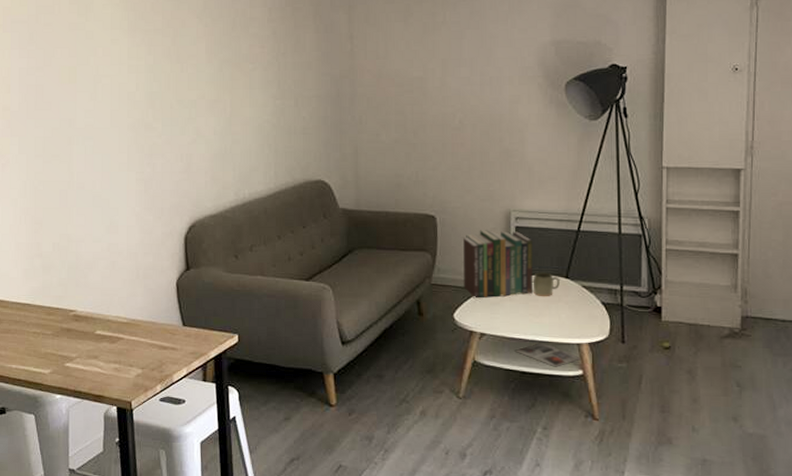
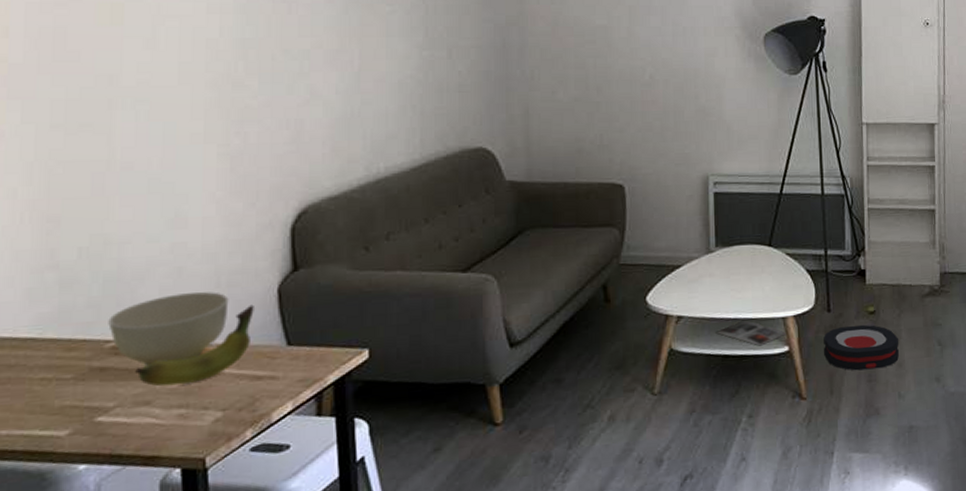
bowl: none [71,281,145,331] -> present [108,292,229,366]
fruit: none [88,293,161,347] -> present [135,304,254,387]
books: present [462,230,533,298] -> none [655,198,734,276]
mug: present [534,272,560,297] -> none [735,241,762,269]
robot vacuum: none [617,358,695,401] -> present [824,324,899,371]

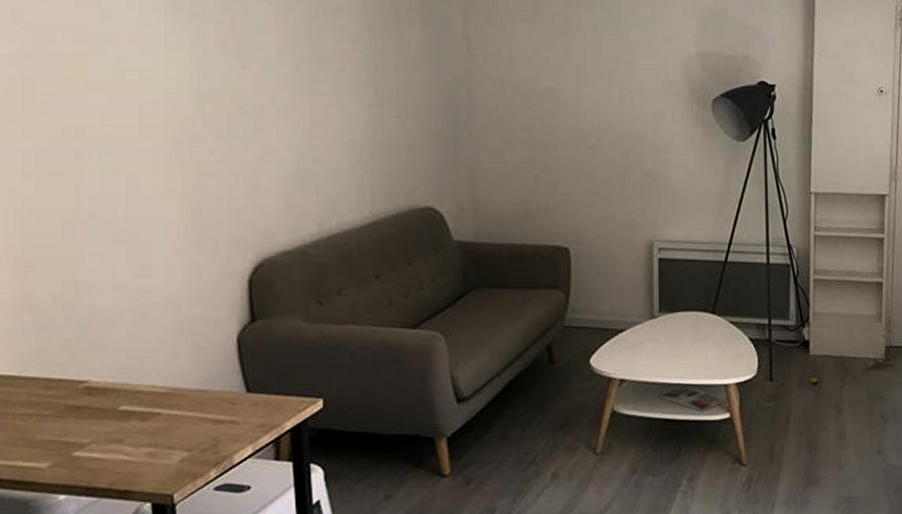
bowl: present [108,292,229,366] -> none [81,339,192,406]
fruit: present [135,304,254,387] -> none [108,352,215,426]
robot vacuum: present [824,324,899,371] -> none [765,394,841,440]

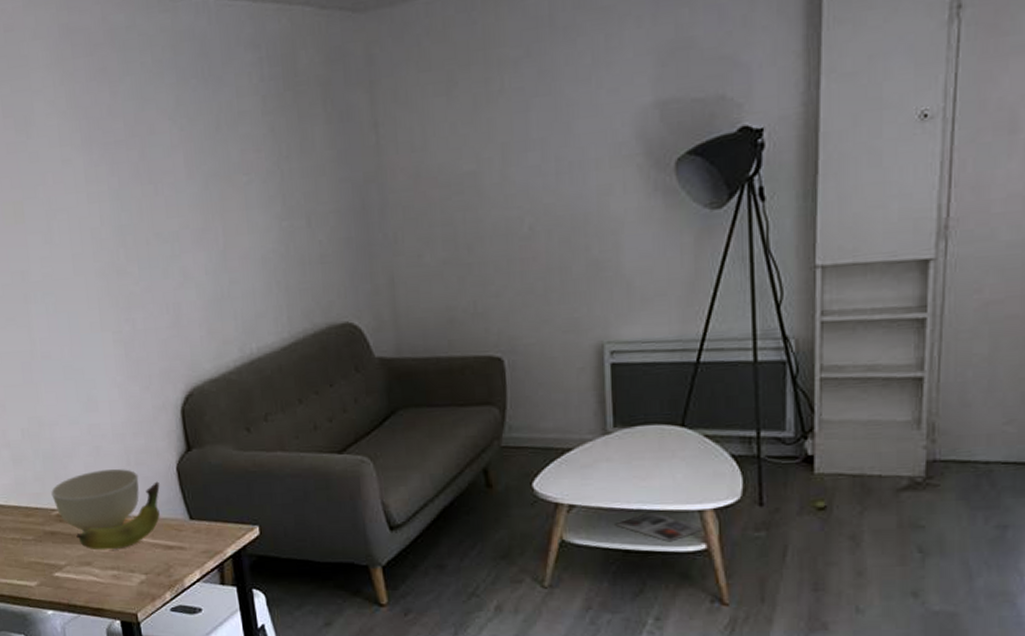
bowl: none [81,339,192,406] -> present [51,469,139,532]
fruit: none [108,352,215,426] -> present [76,481,160,551]

